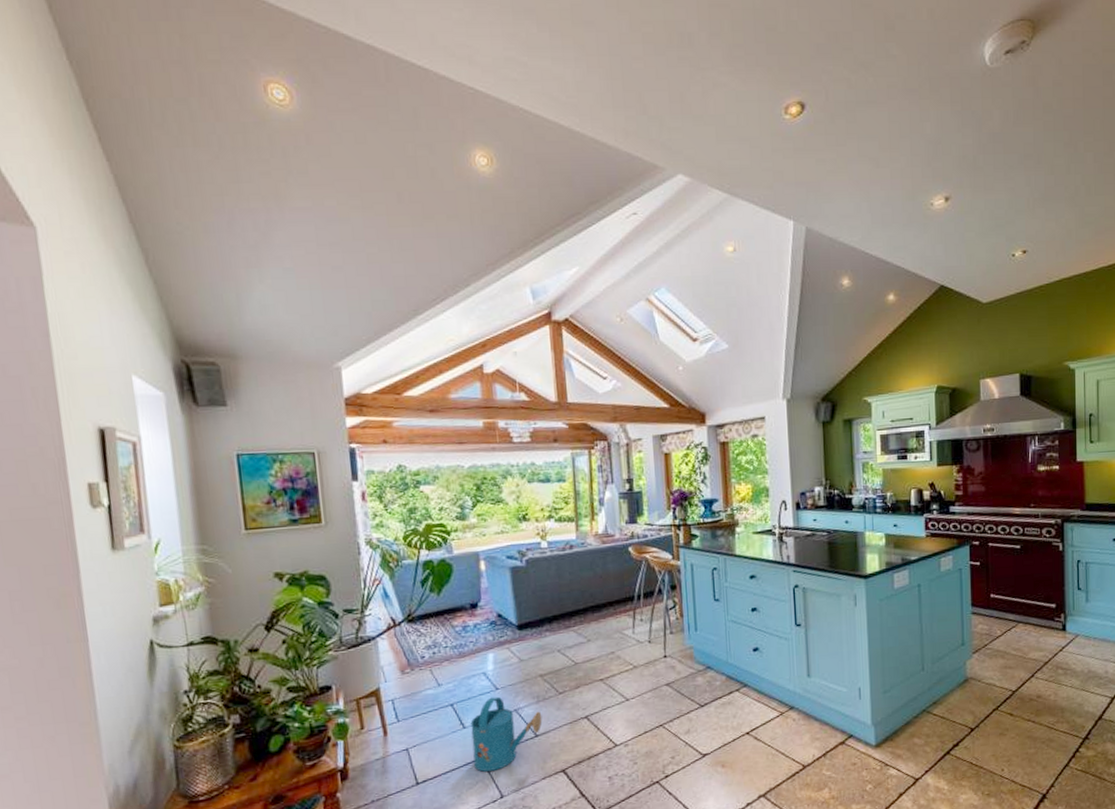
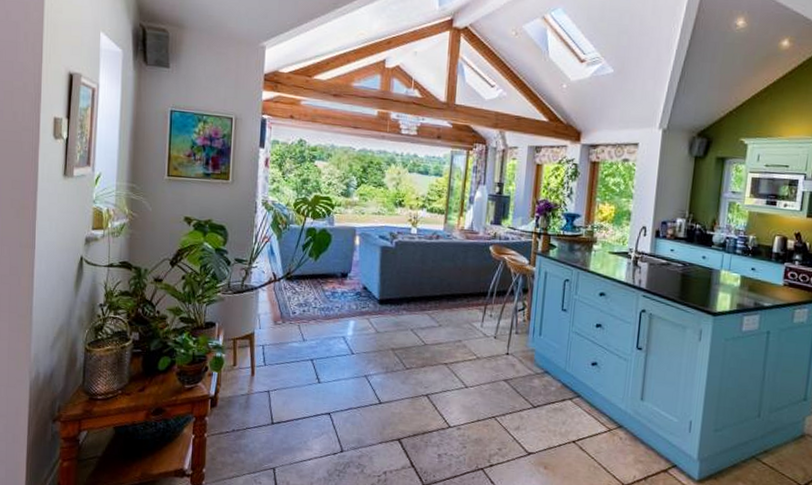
watering can: present [470,696,543,772] -> none [322,360,388,427]

